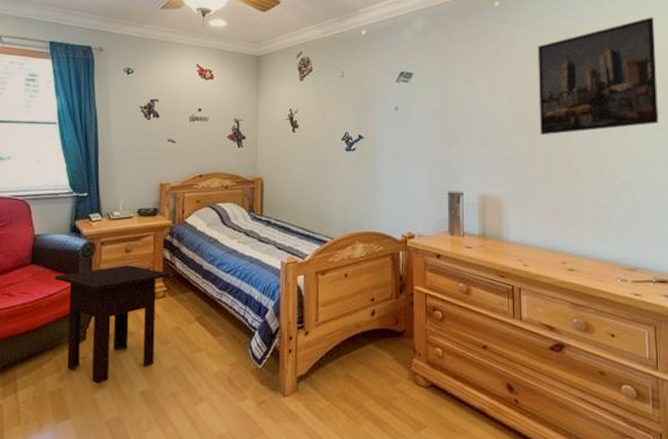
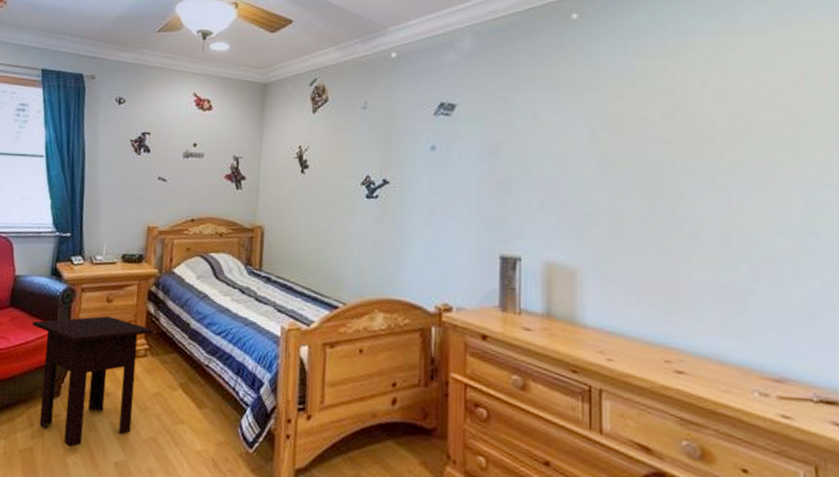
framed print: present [537,17,659,136] -> none [633,29,826,188]

